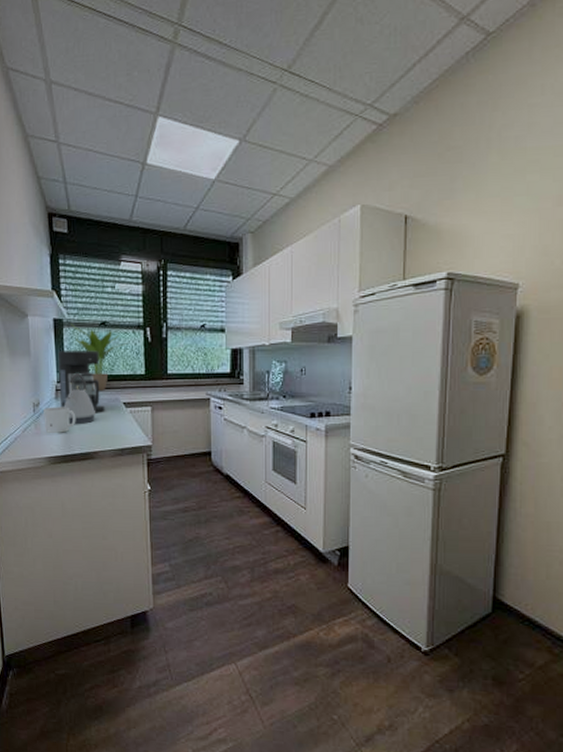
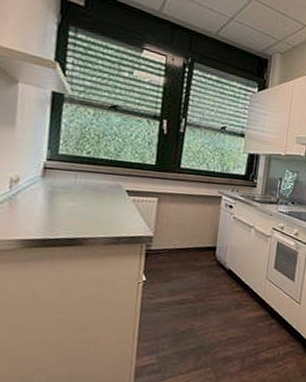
mug: present [43,407,76,433] -> none [22,185,66,215]
coffee maker: present [59,350,105,413] -> none [48,127,105,198]
kettle: present [63,373,96,424] -> none [51,153,92,208]
potted plant: present [71,324,128,392] -> none [74,101,140,176]

